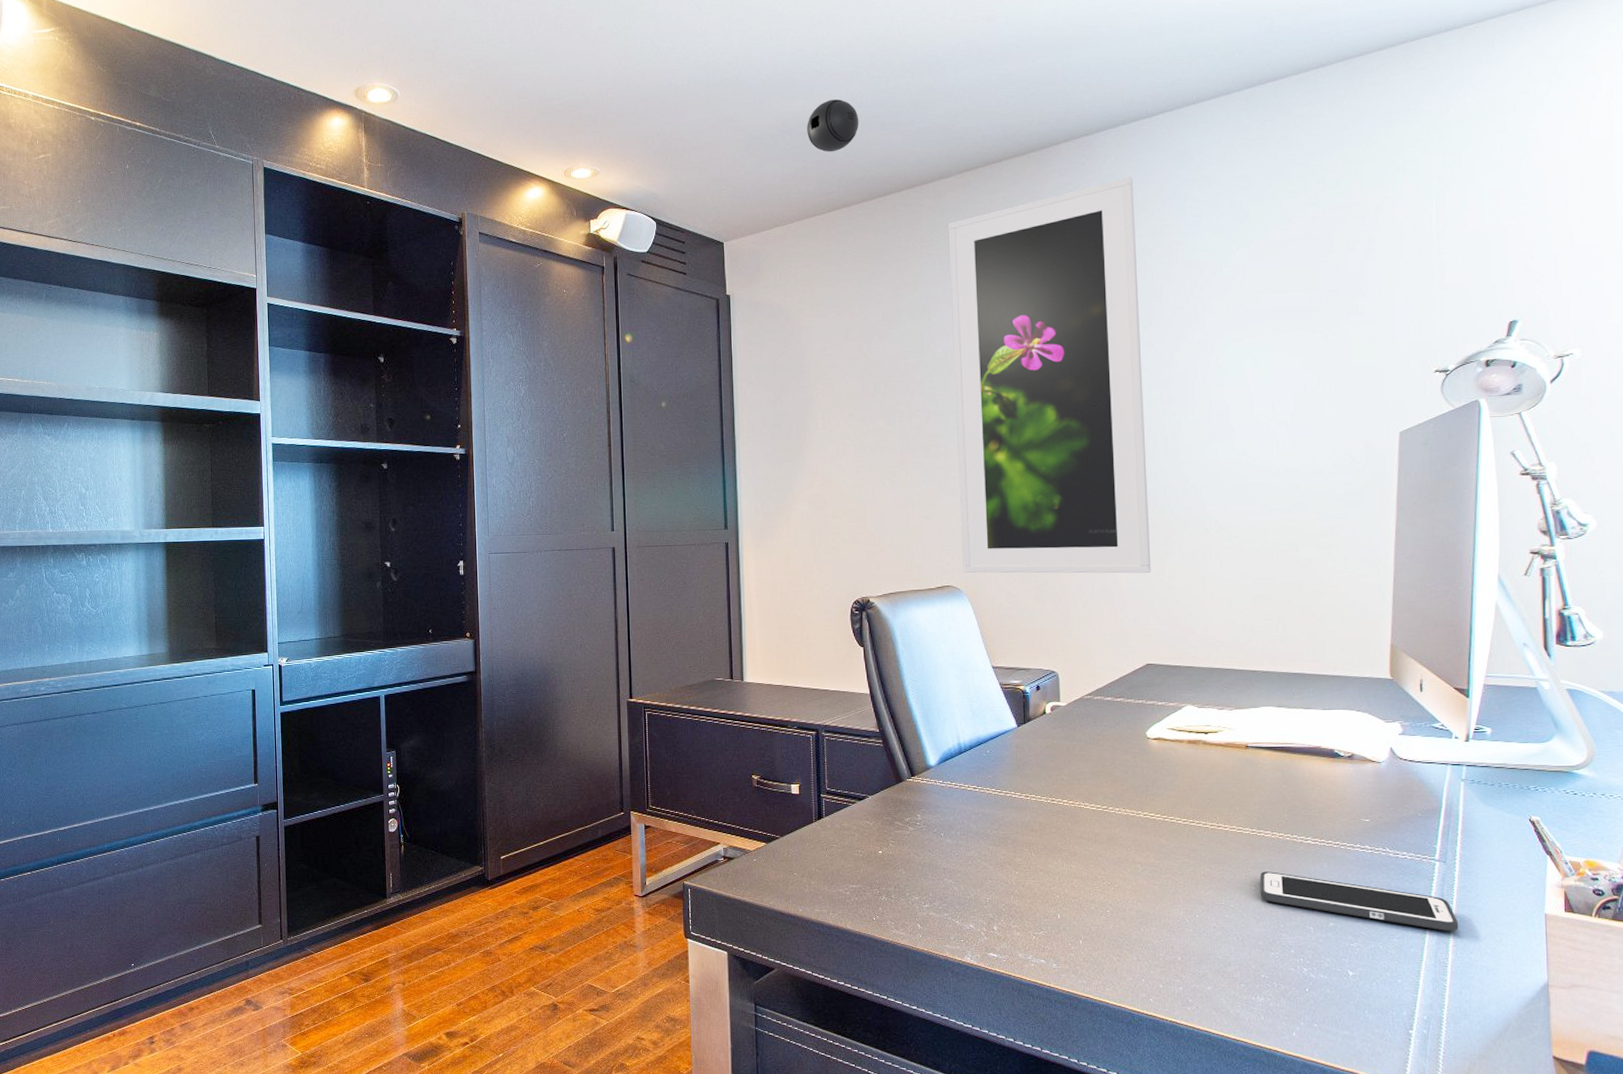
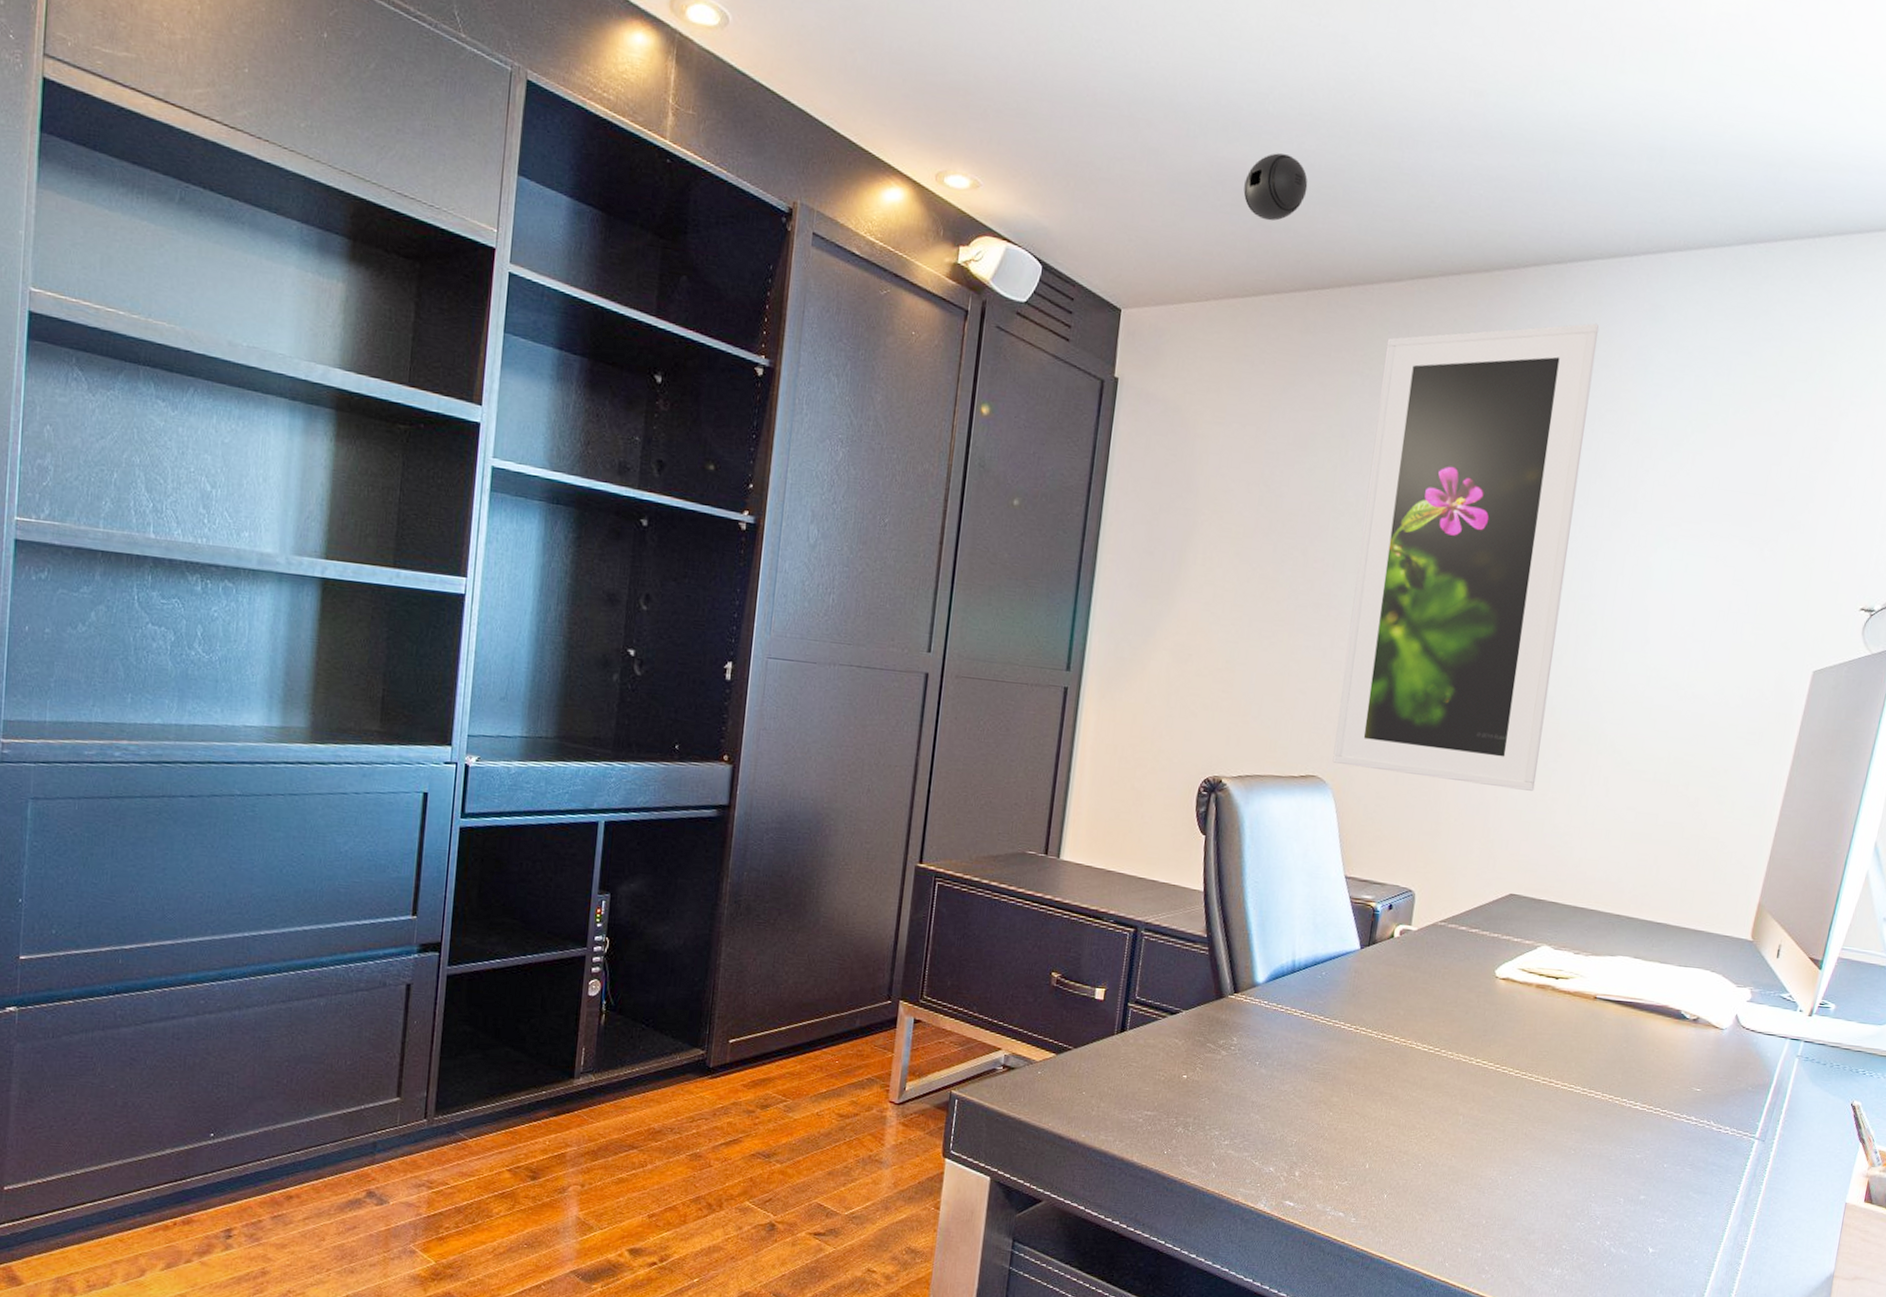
cell phone: present [1260,871,1459,932] -> none [1578,1135,1764,1215]

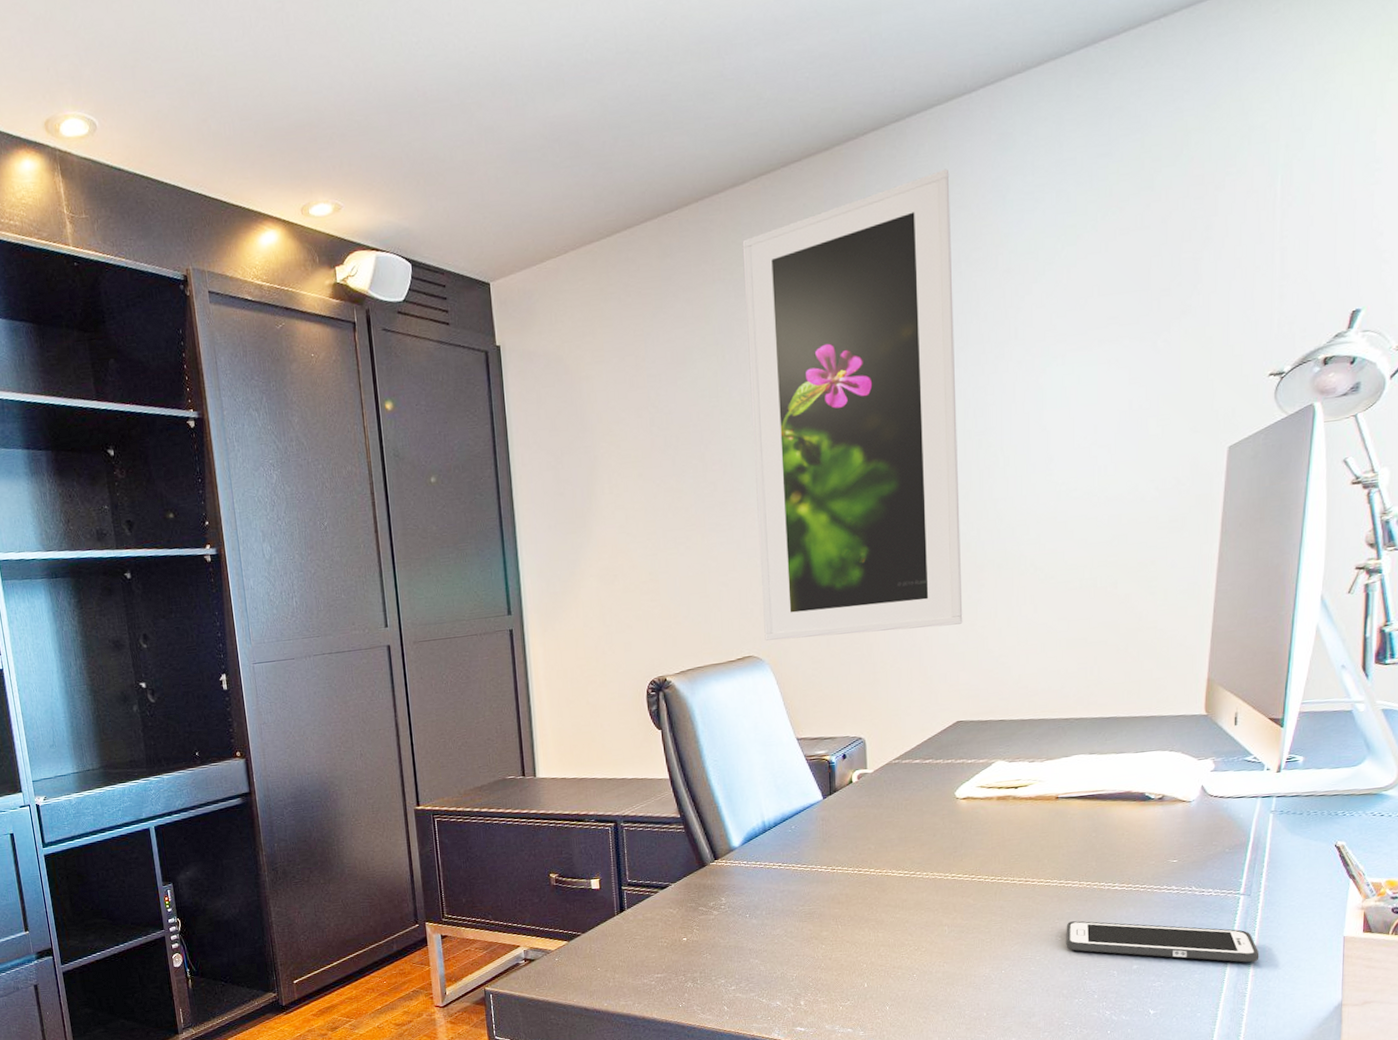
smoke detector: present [1243,153,1308,221] -> none [578,95,639,163]
cell phone: none [1578,1135,1764,1215] -> present [1066,921,1260,963]

